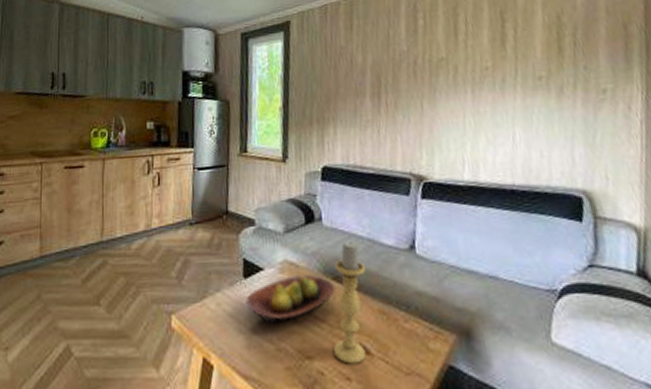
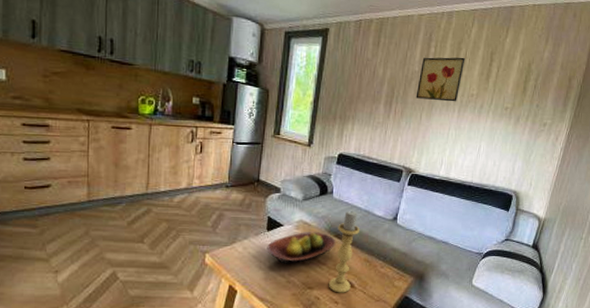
wall art: none [409,24,468,84] -> present [416,57,465,102]

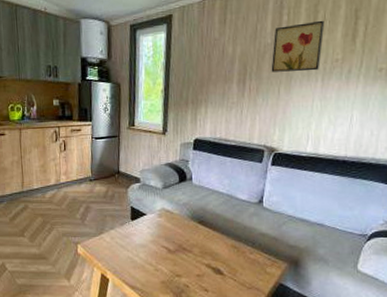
fruit bowl: present [267,232,336,264] -> none [132,219,200,253]
candle holder: present [328,211,359,293] -> none [196,196,223,281]

